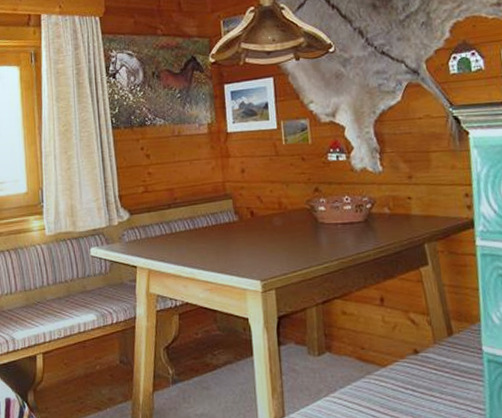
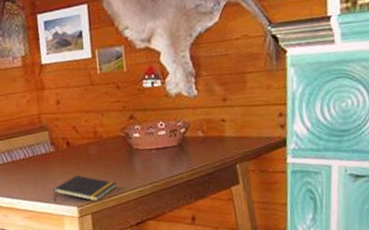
notepad: none [236,246,303,276] -> present [53,175,118,201]

